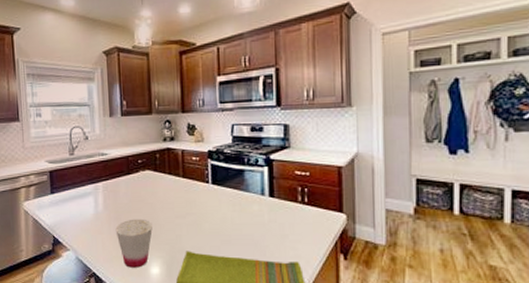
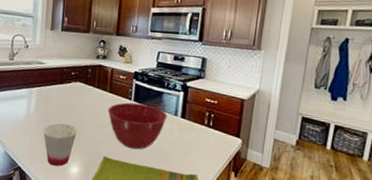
mixing bowl: none [183,186,253,240] -> present [107,102,167,150]

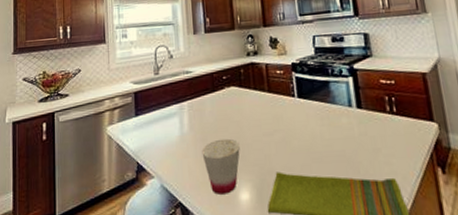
mixing bowl: present [107,102,167,150] -> none [270,99,341,158]

